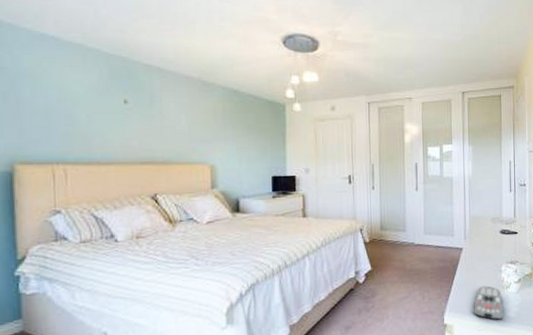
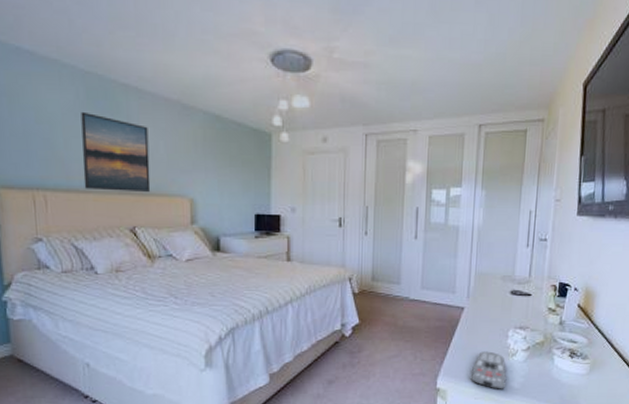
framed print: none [104,90,172,162] -> present [81,111,151,193]

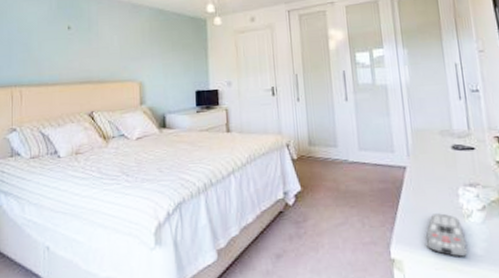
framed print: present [81,111,151,193] -> none [52,19,106,82]

